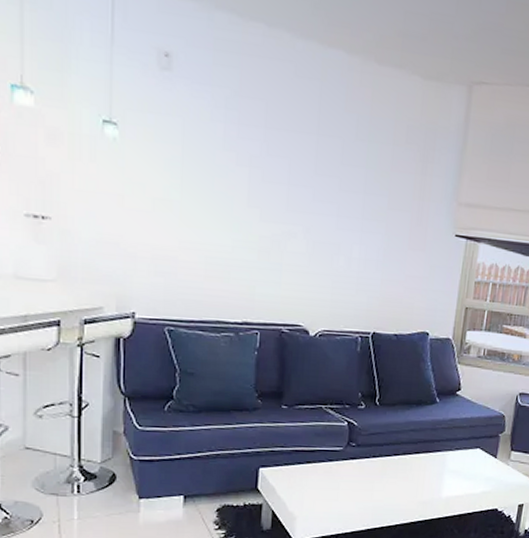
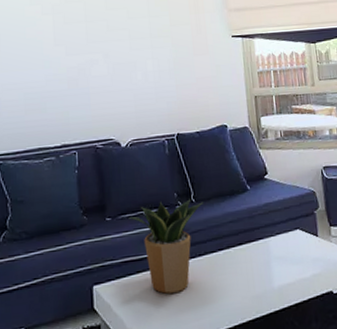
potted plant: none [306,398,387,487] -> present [128,199,203,294]

